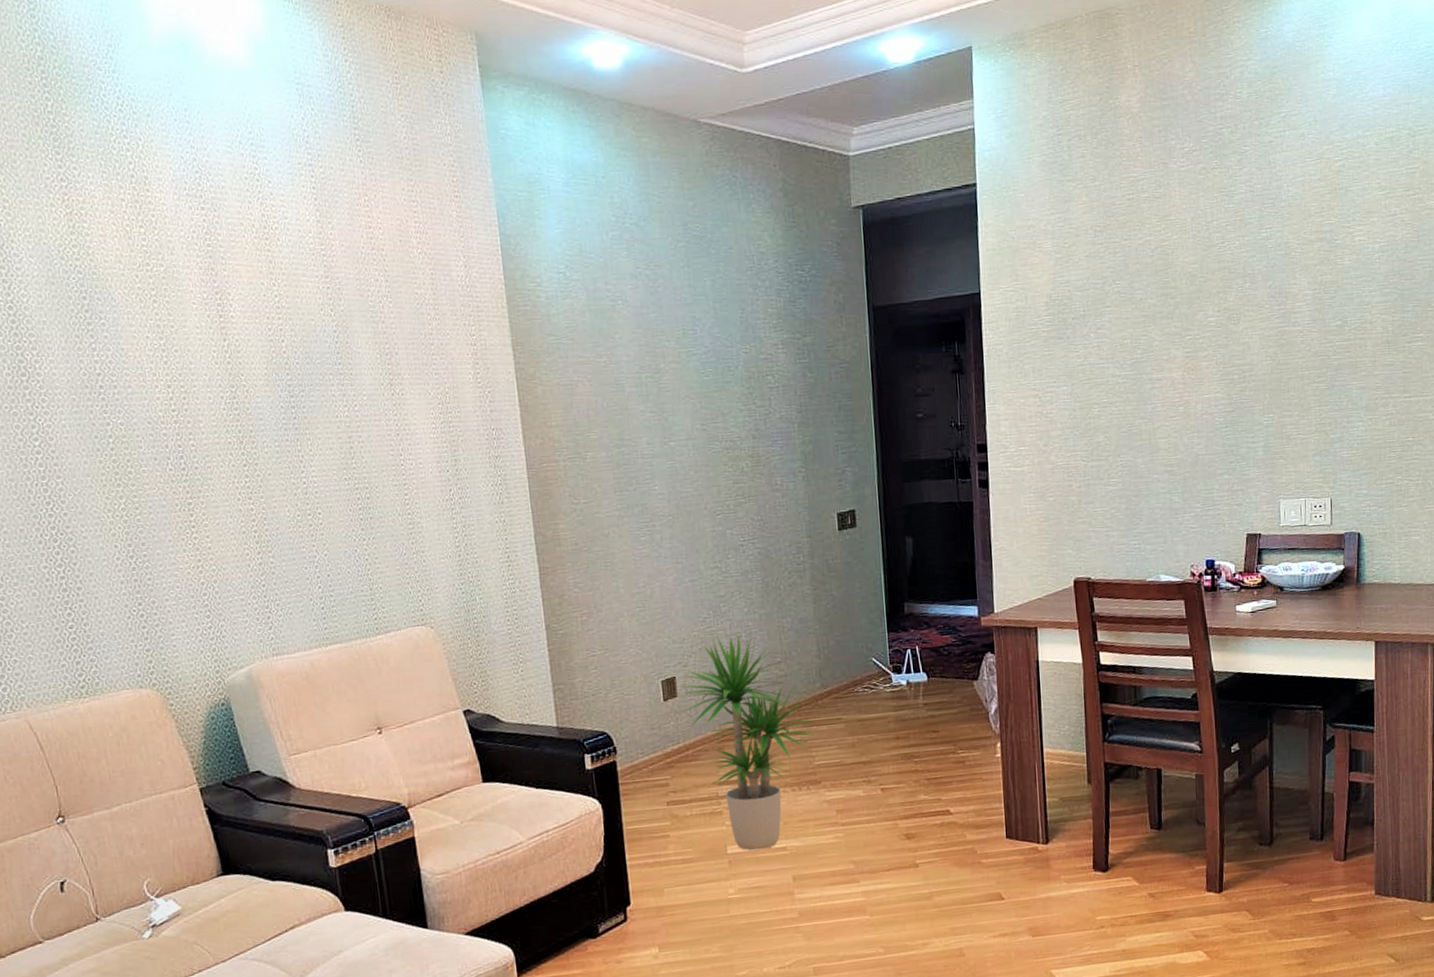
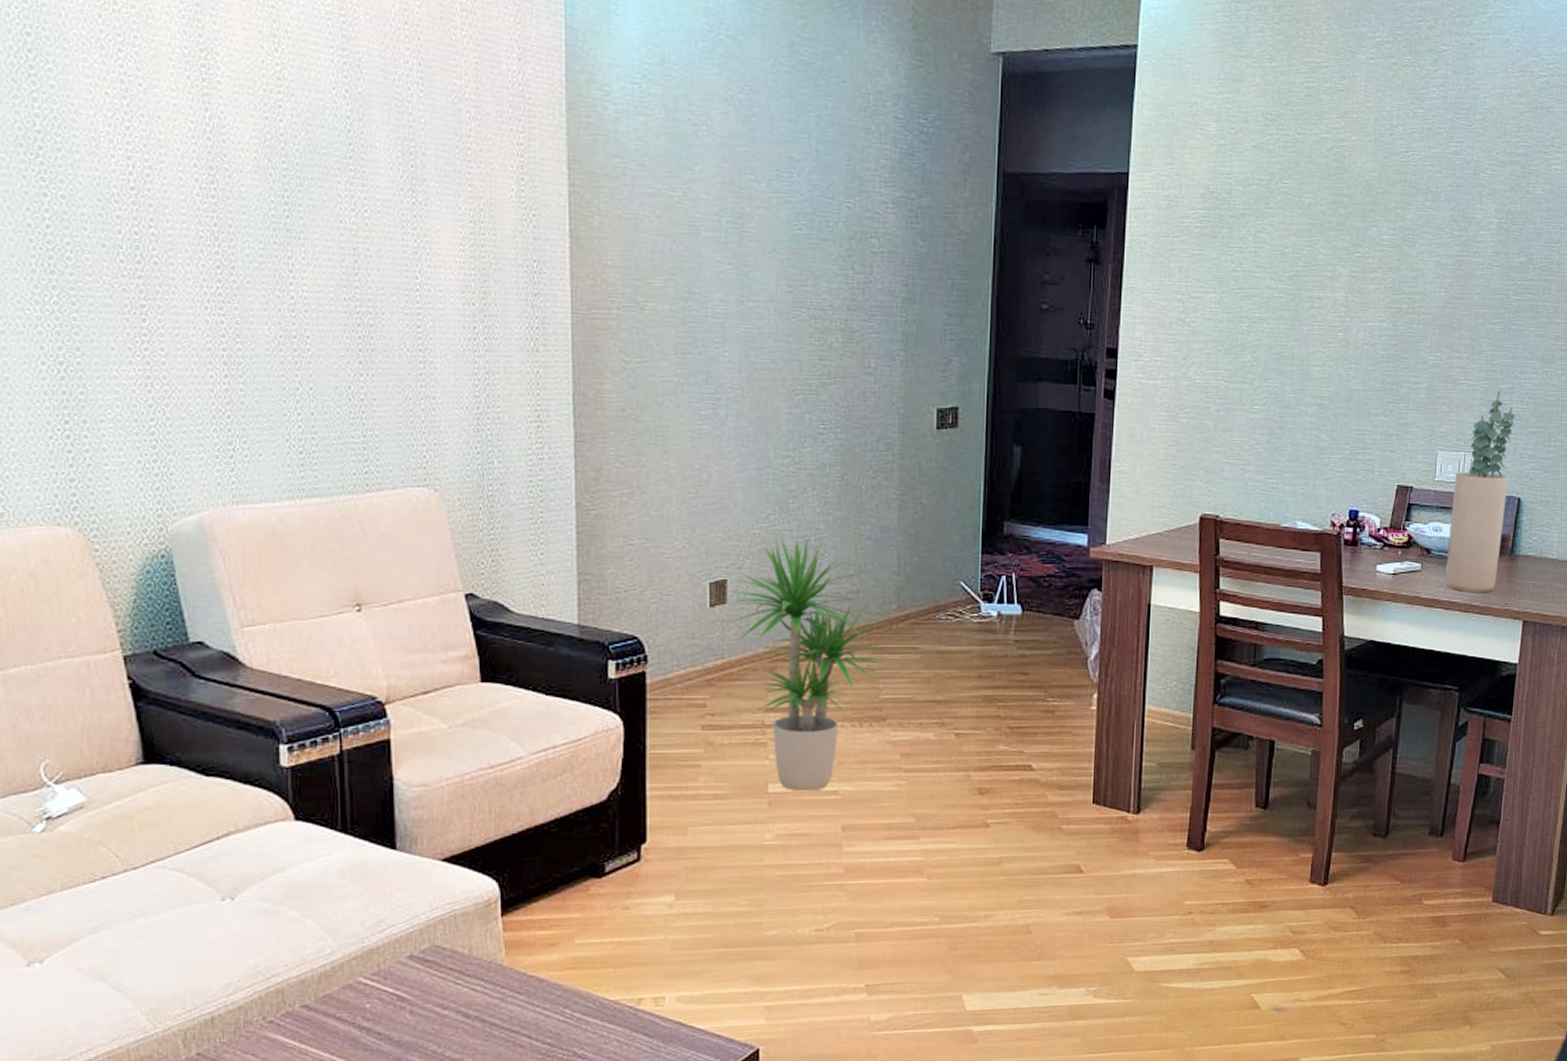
vase: none [1298,441,1348,621] -> present [1444,391,1515,592]

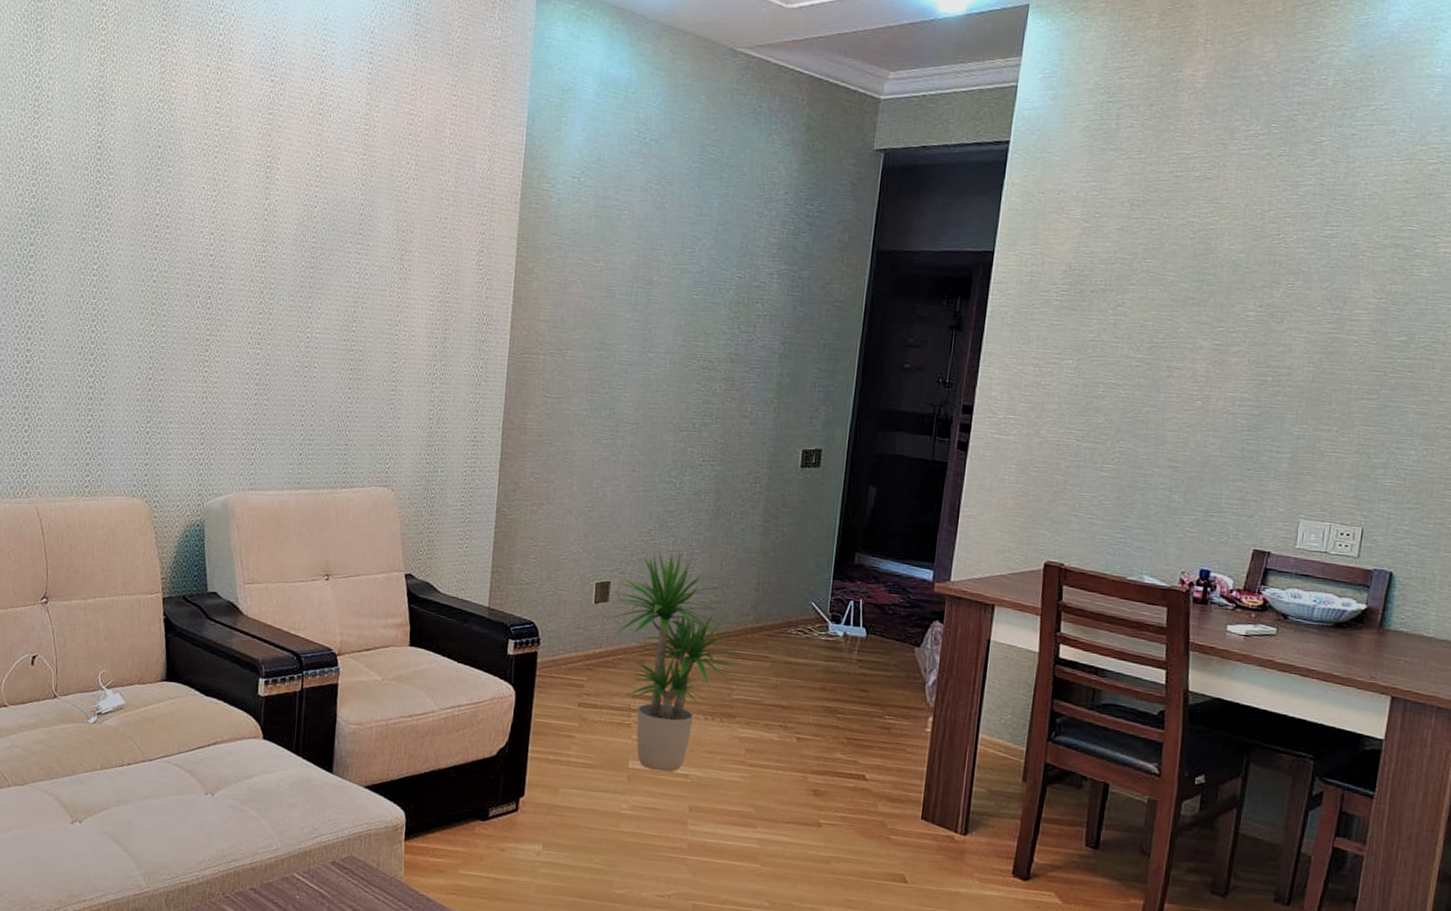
vase: present [1444,391,1515,592] -> none [1302,465,1389,664]

